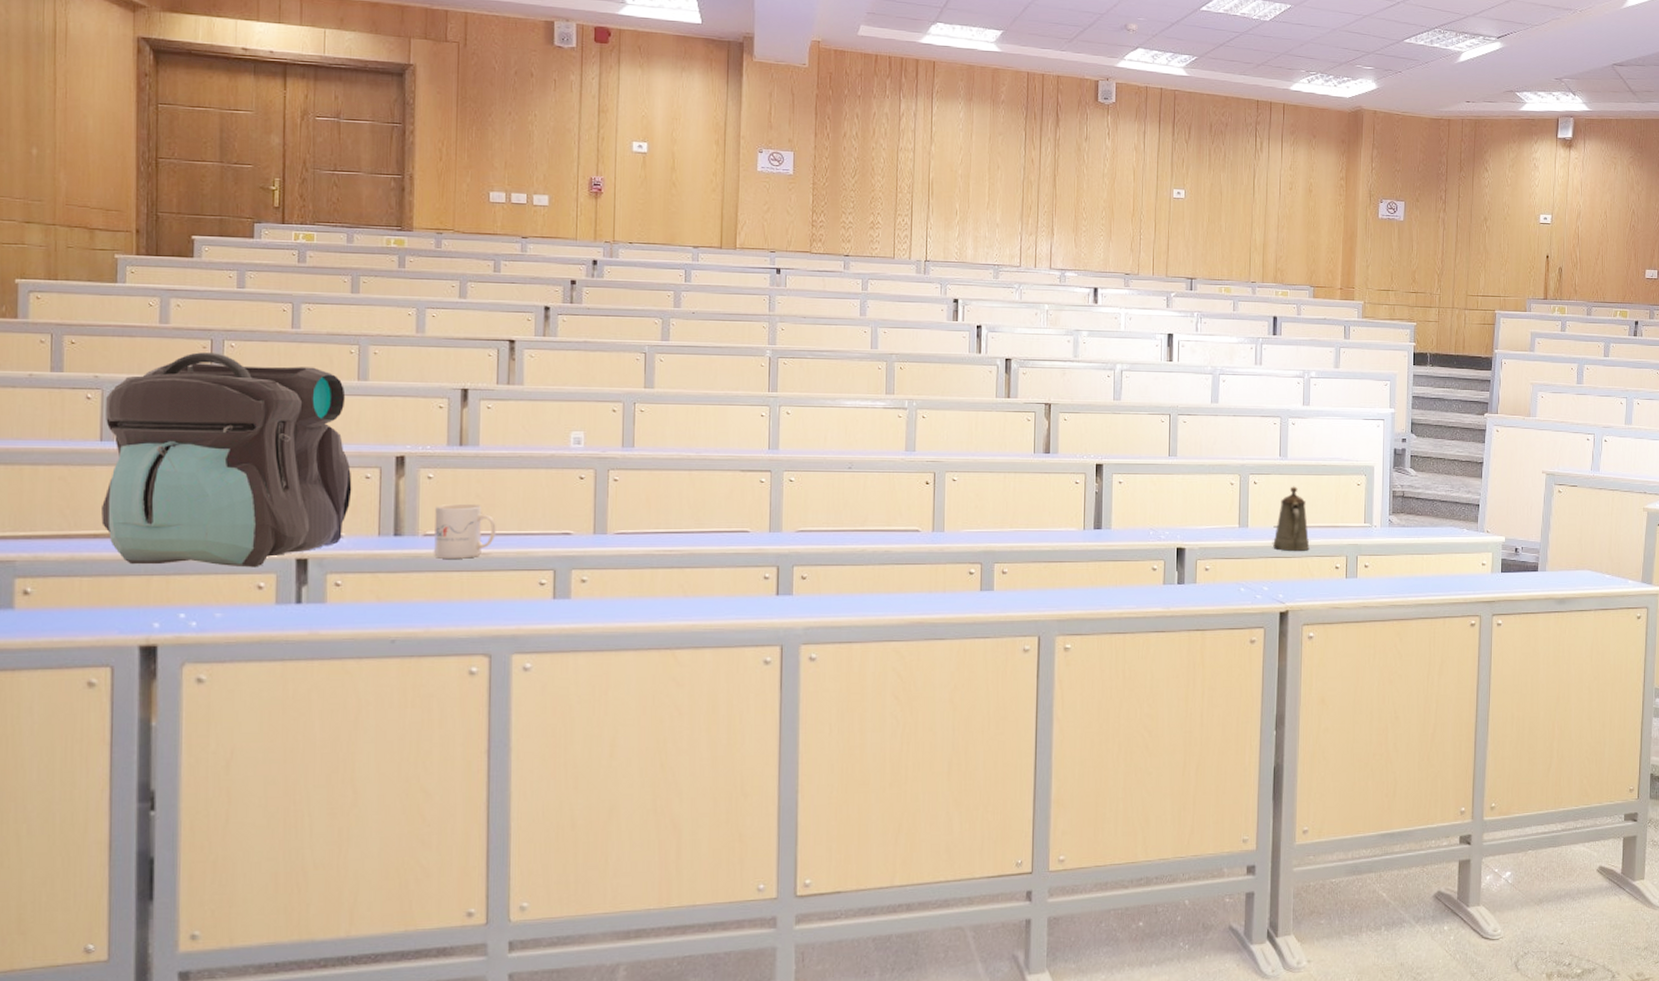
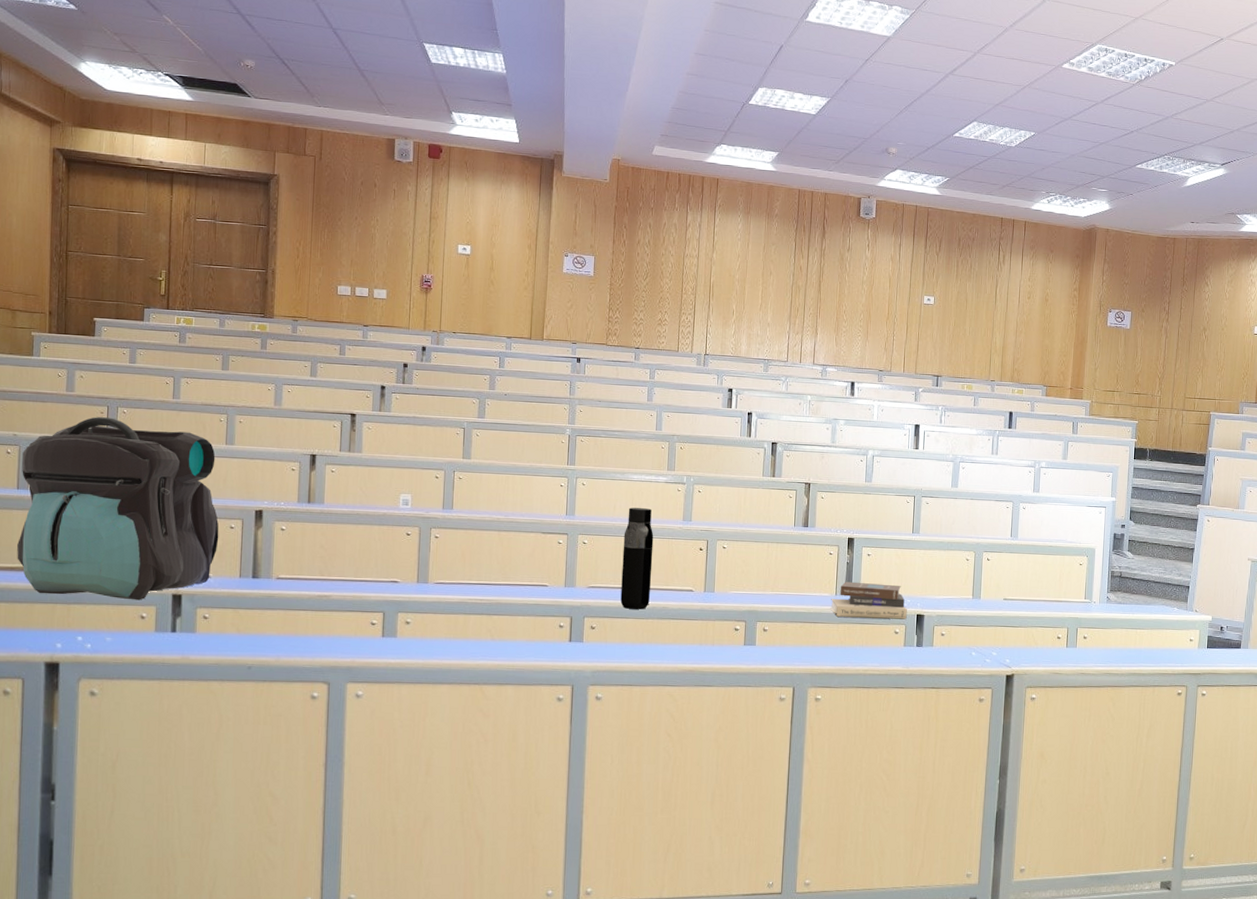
mug: present [434,503,496,559] -> none [285,552,337,600]
water bottle: none [835,438,872,554] -> present [620,507,654,609]
books: none [1078,513,1166,554] -> present [830,581,907,620]
coffee pot: present [1273,486,1310,551] -> none [1002,563,1035,622]

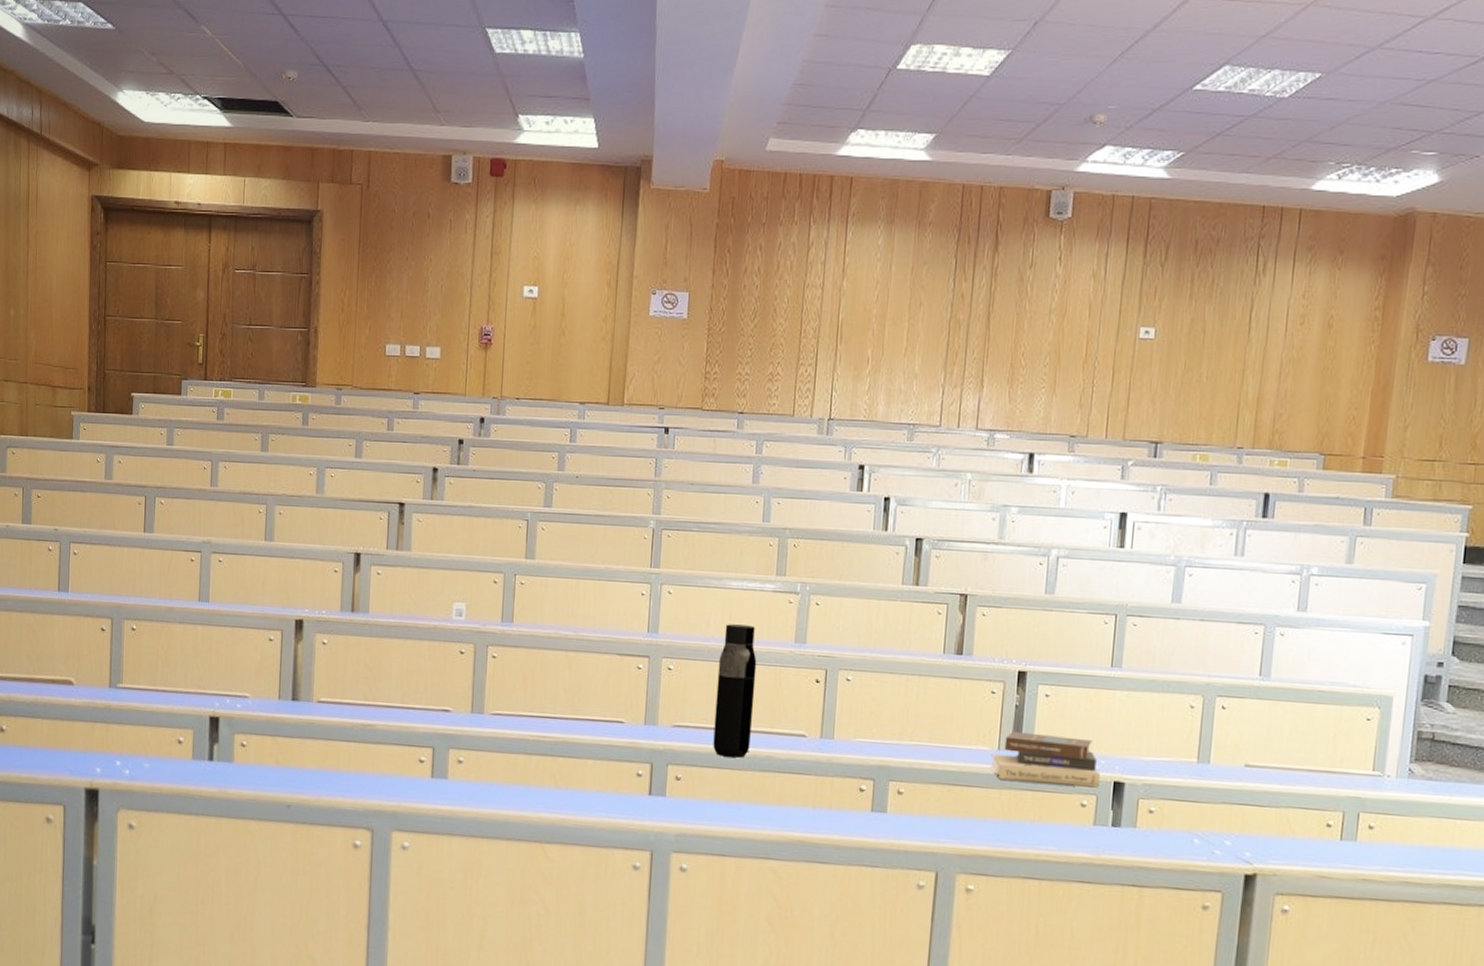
backpack: present [17,417,219,600] -> none [58,508,258,722]

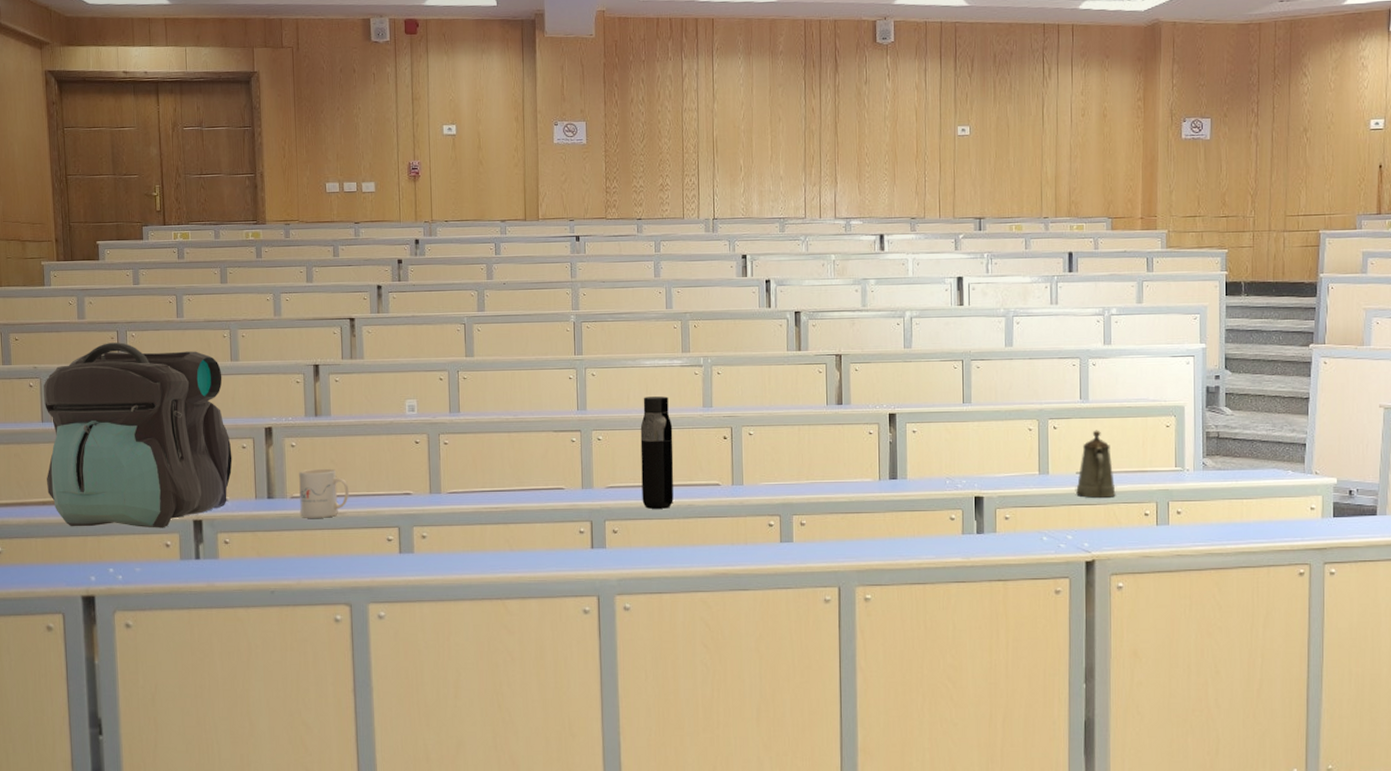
backpack: none [58,508,258,722] -> present [44,342,233,528]
mug: none [326,671,382,729] -> present [299,468,349,518]
books: present [990,731,1100,788] -> none [874,463,963,504]
coffee pot: none [1242,715,1293,800] -> present [1076,430,1116,498]

